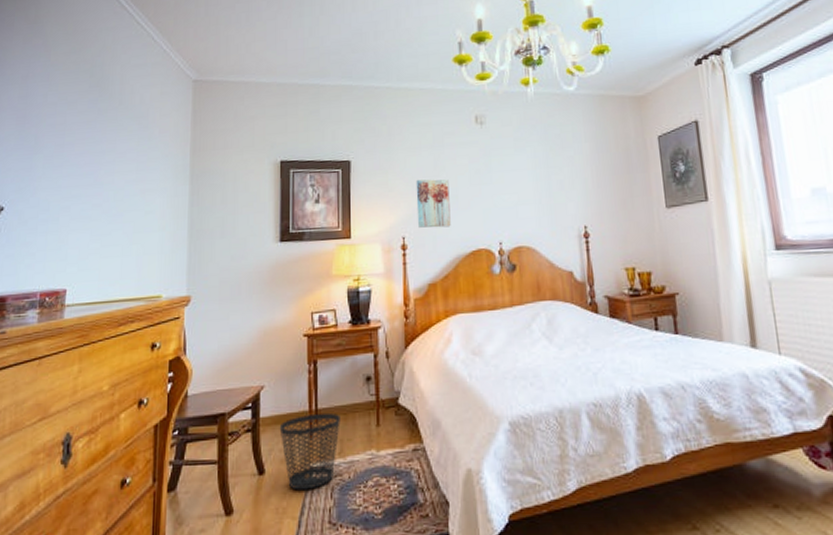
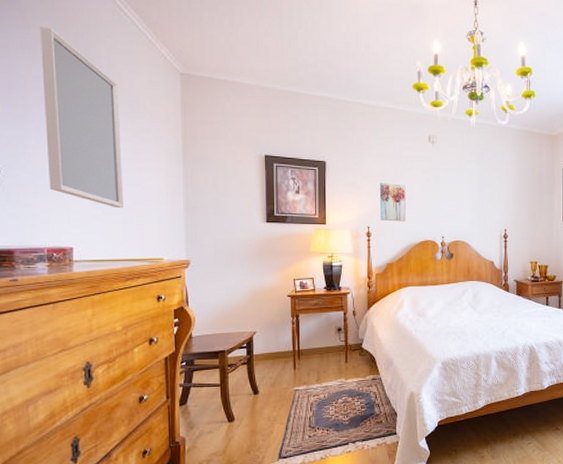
home mirror: none [50,51,129,239] -> present [40,26,123,209]
wastebasket: present [279,412,340,491] -> none [269,352,318,405]

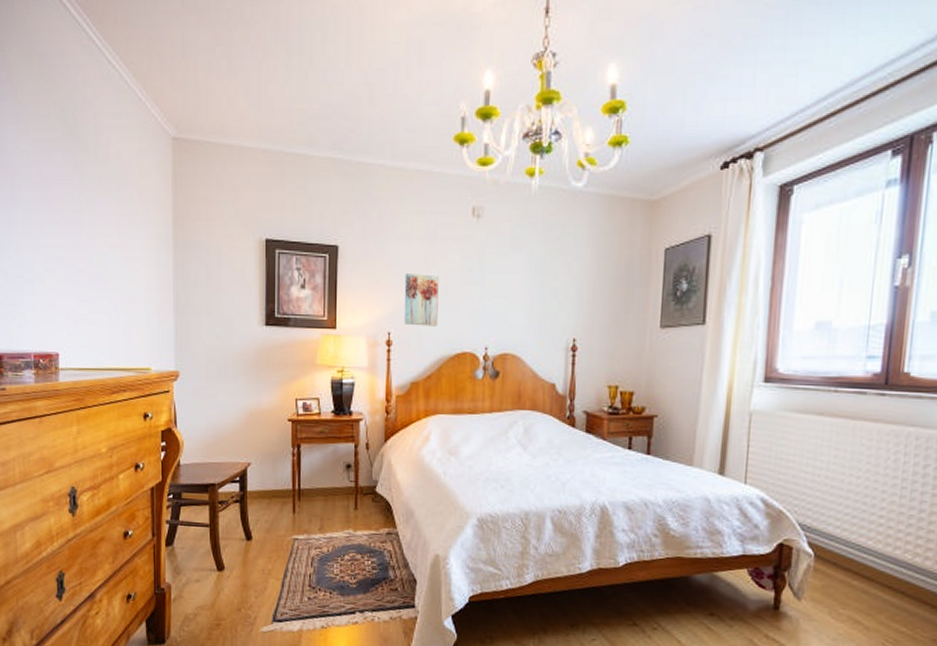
home mirror: present [40,26,123,209] -> none [27,90,110,307]

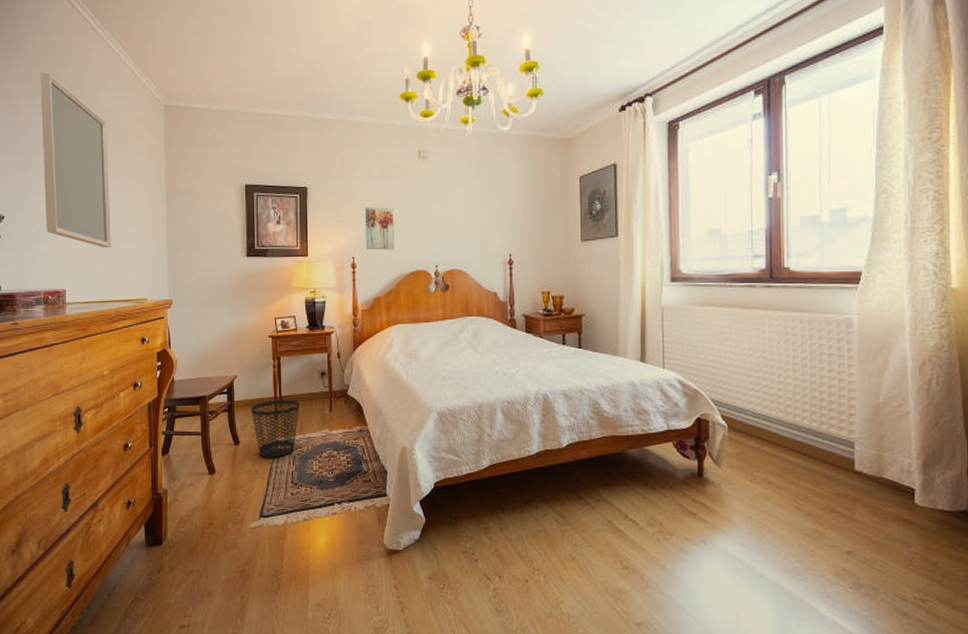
home mirror: none [27,90,110,307] -> present [40,72,111,249]
wastebasket: none [265,492,321,557] -> present [250,399,300,458]

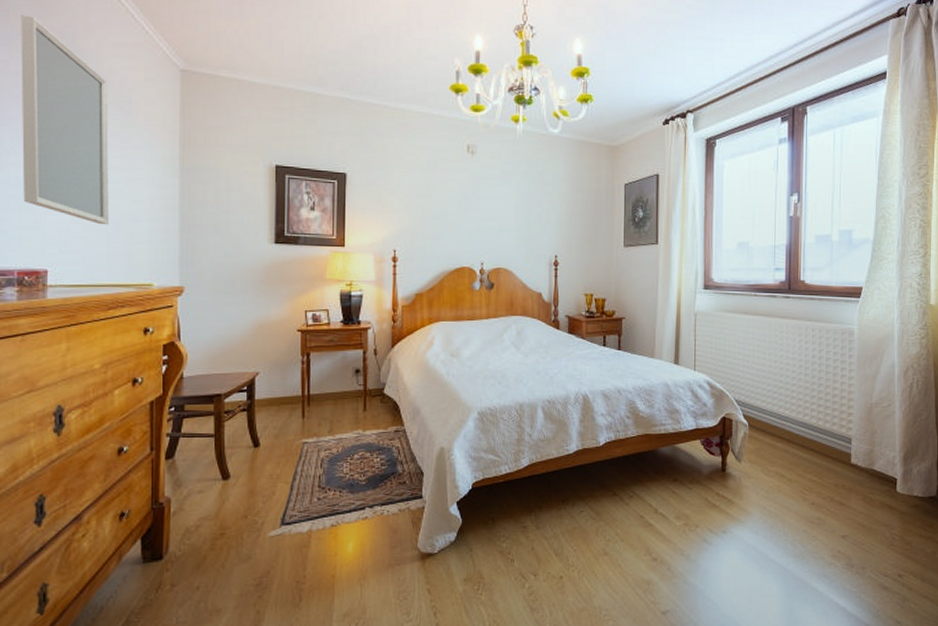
wastebasket: present [250,399,300,458] -> none [273,398,331,461]
wall art: present [364,206,394,250] -> none [408,198,439,245]

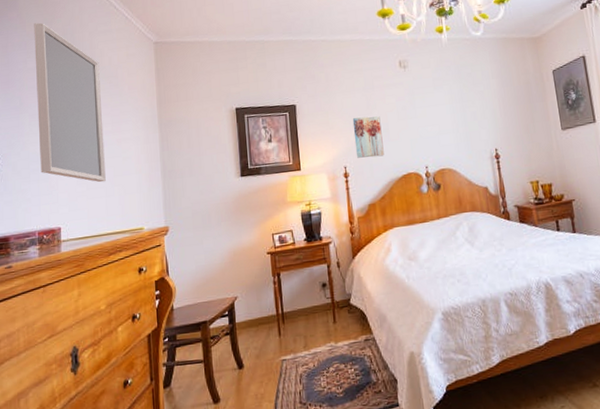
wall art: none [408,198,439,245] -> present [352,116,384,158]

